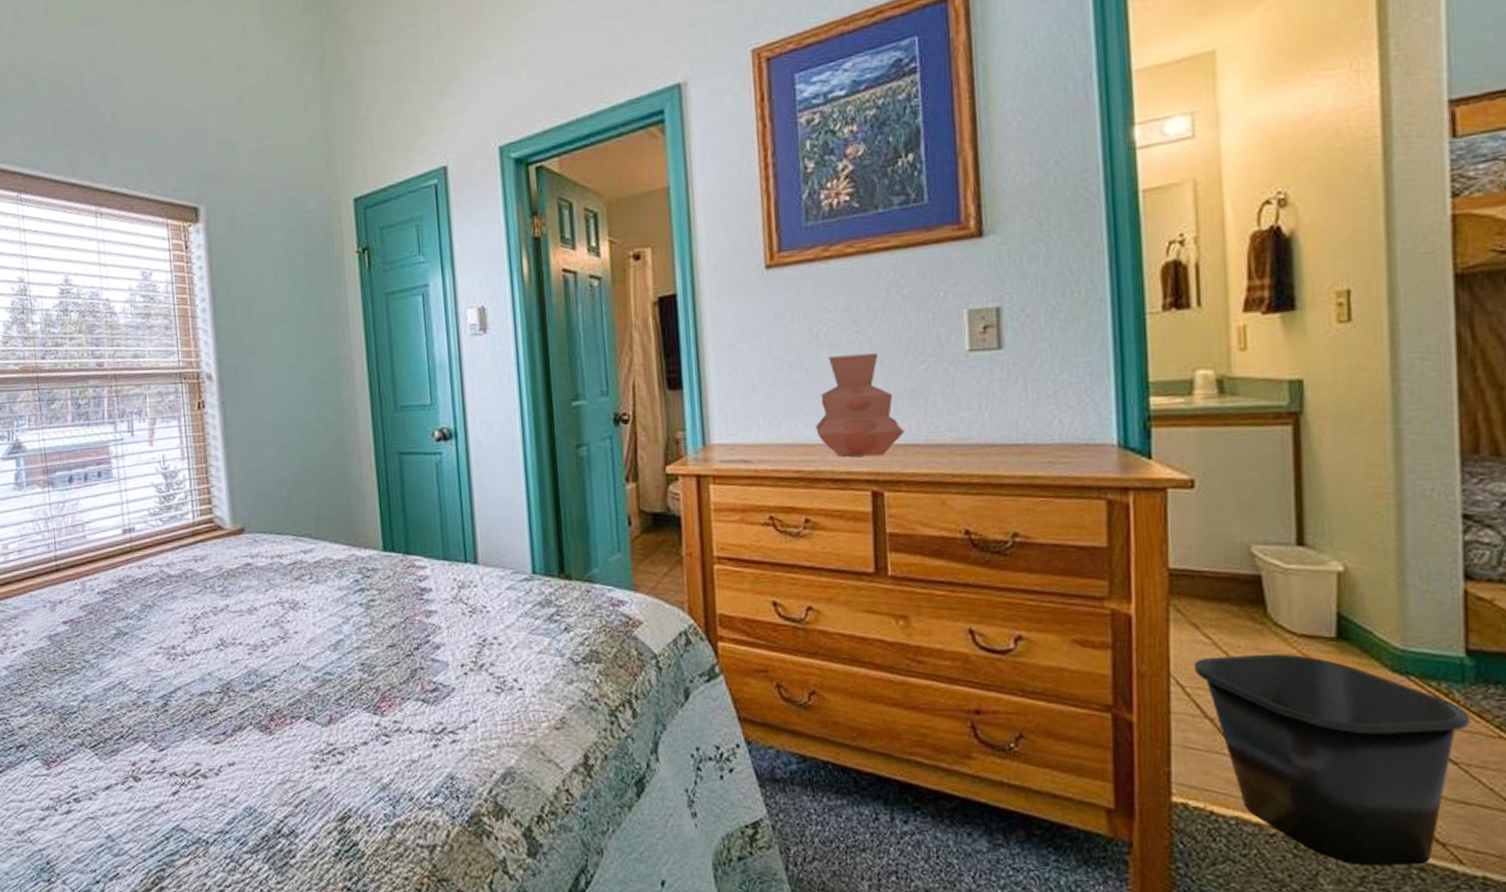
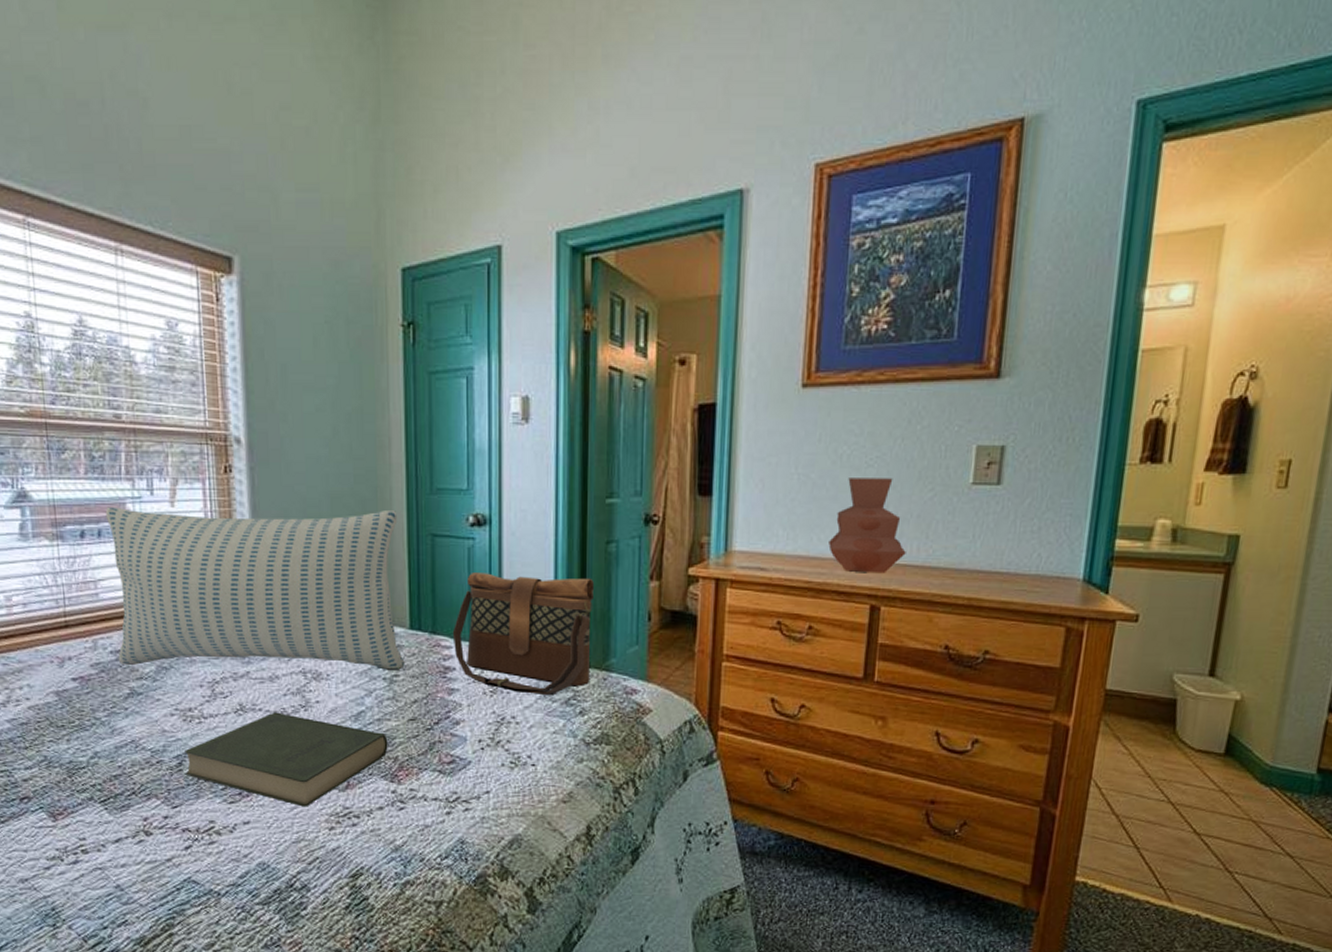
pillow: none [91,432,382,606] -> present [105,506,406,670]
book: none [169,645,369,745] -> present [185,712,388,807]
shoulder bag: none [426,484,573,612] -> present [452,573,594,695]
waste bin: present [1195,653,1471,866] -> none [1111,764,1310,935]

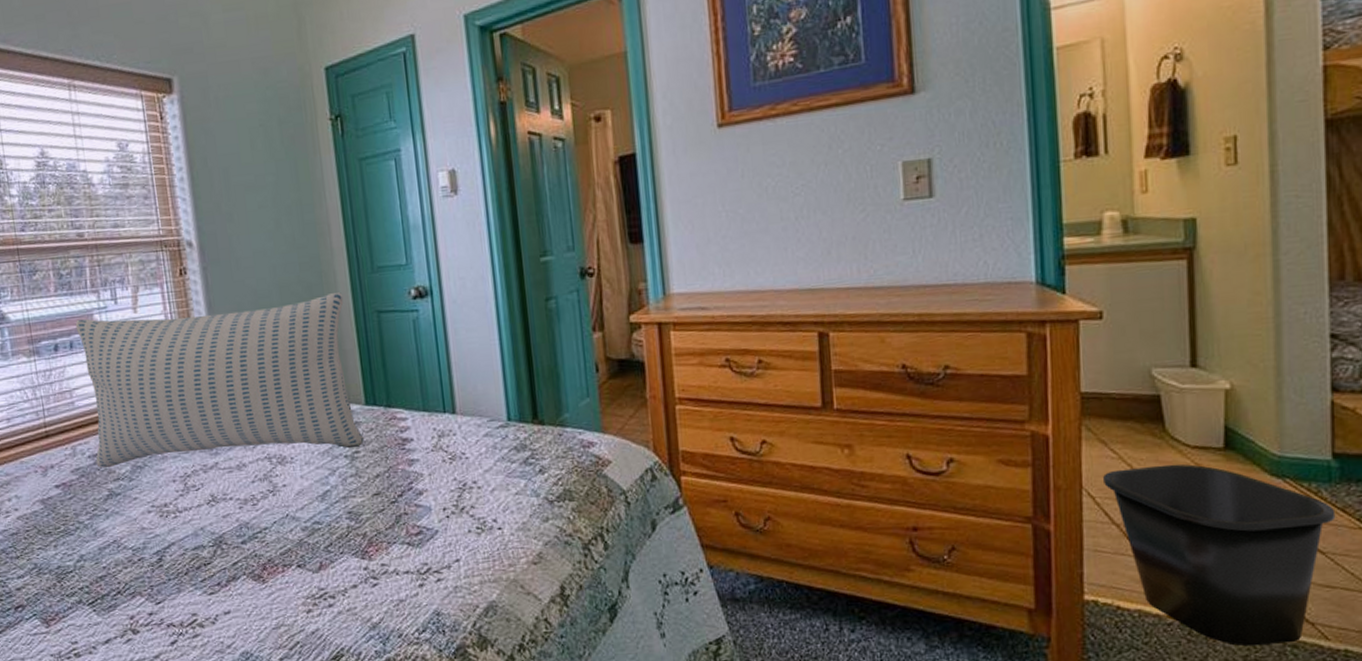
book: present [185,712,388,807] -> none [163,499,356,592]
shoulder bag: present [452,573,594,695] -> none [406,336,546,458]
vase: present [828,478,906,574] -> none [766,204,847,302]
waste bin: none [1111,764,1310,935] -> present [1103,463,1336,647]

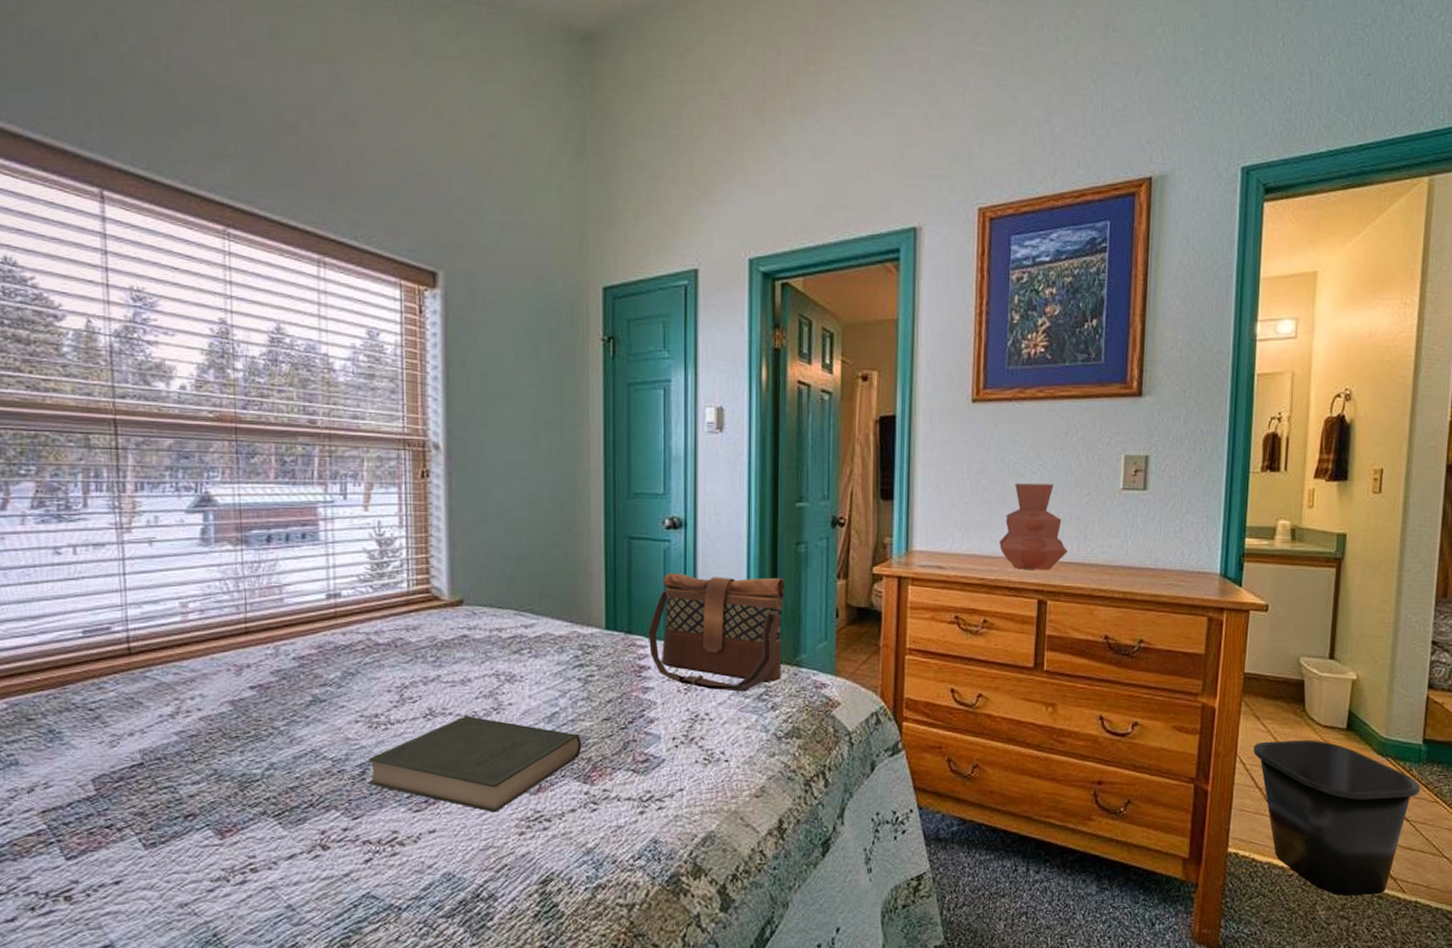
pillow: present [75,292,365,468] -> none [295,511,601,672]
book: none [163,499,356,592] -> present [369,716,582,813]
shoulder bag: none [406,336,546,458] -> present [648,573,784,691]
vase: none [766,204,847,302] -> present [999,483,1068,571]

